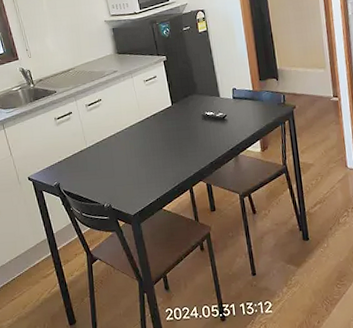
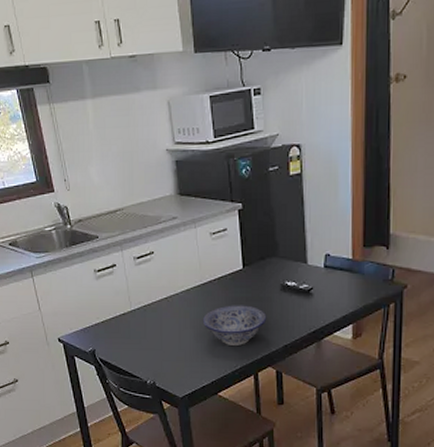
bowl: none [144,133,195,168] -> present [202,305,267,345]

